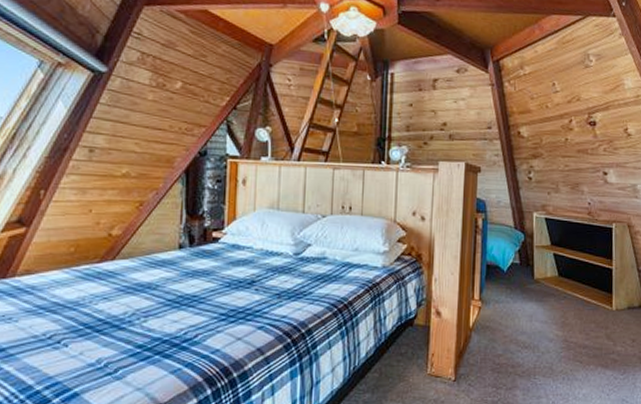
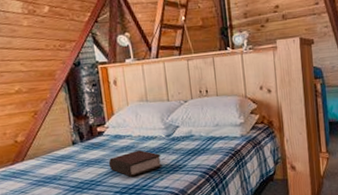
bible: none [218,267,284,299] -> present [108,150,162,178]

